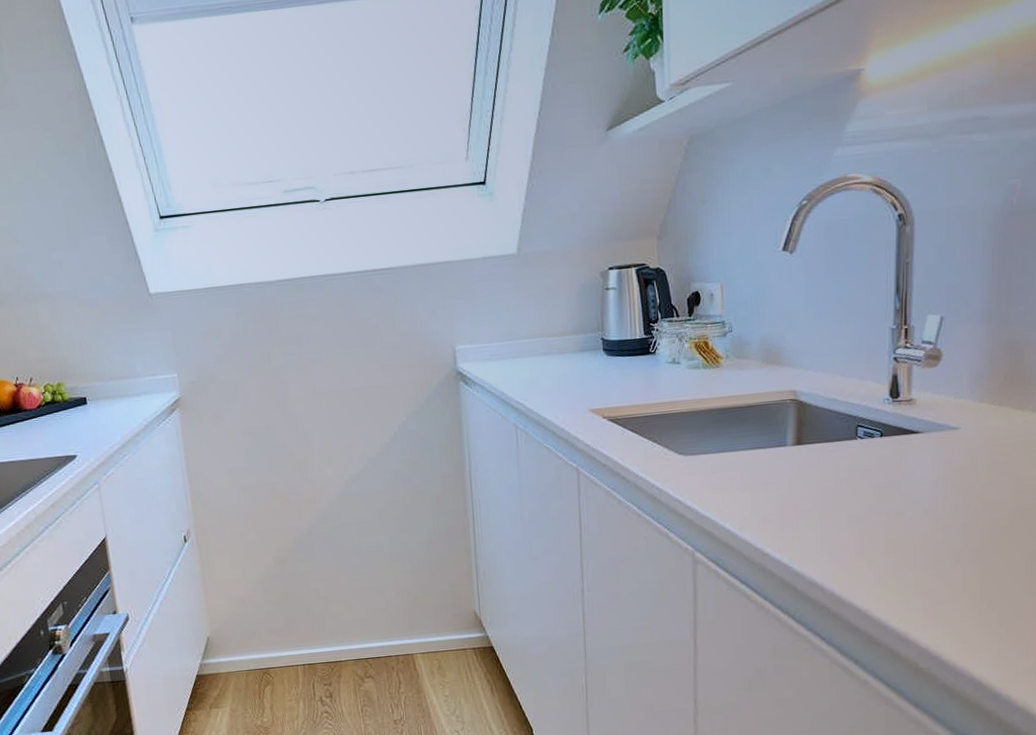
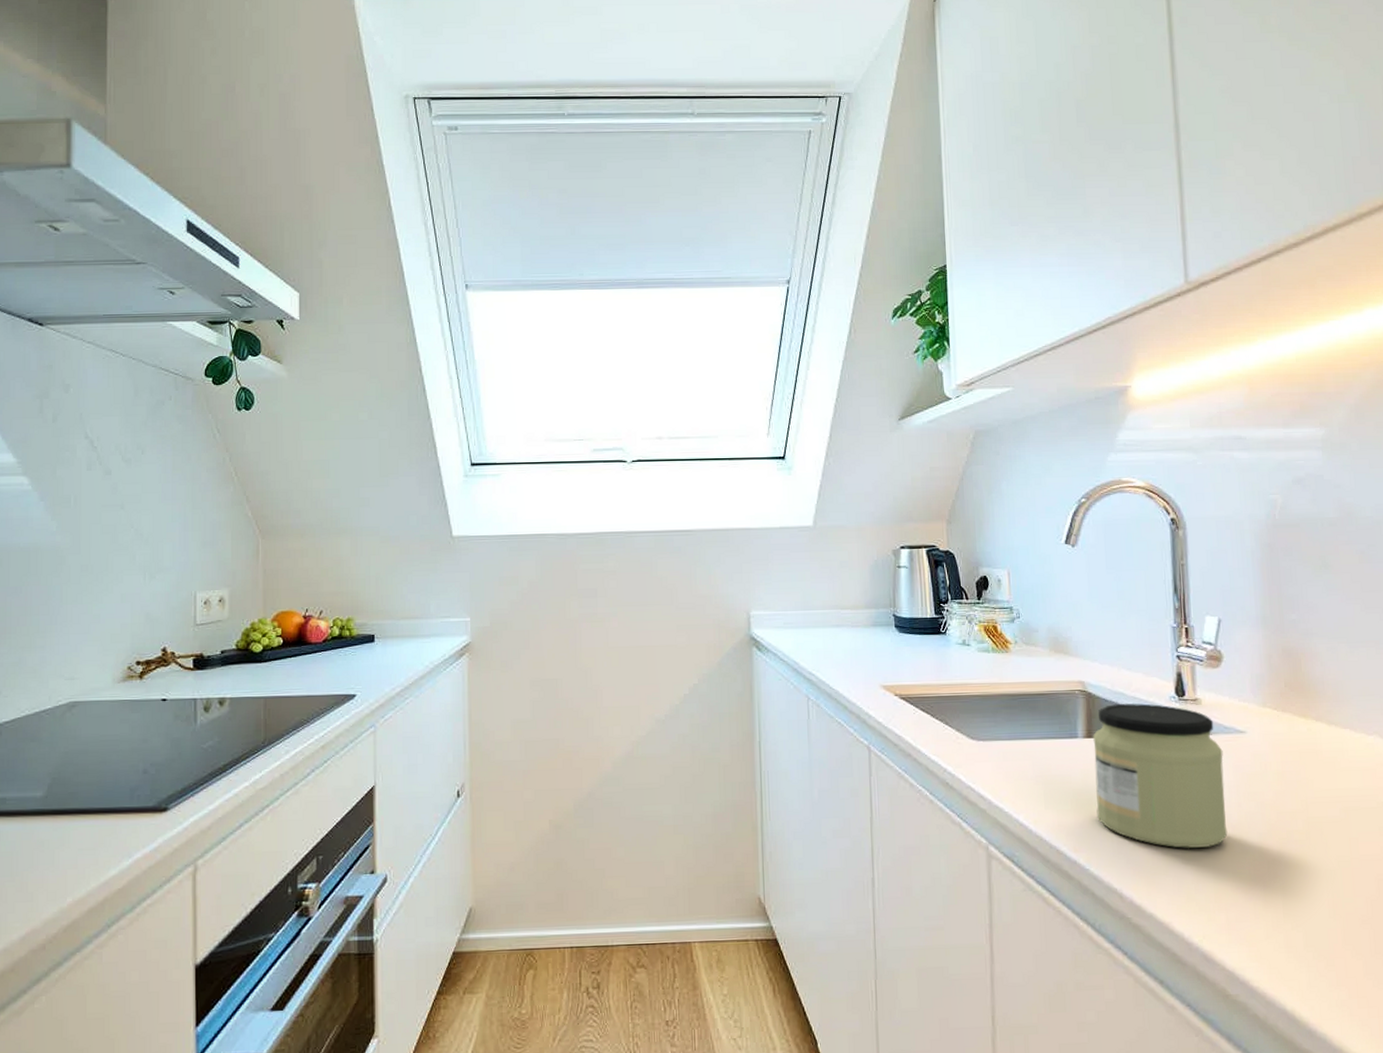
jar: none [802,407,934,542] -> present [1093,702,1228,848]

